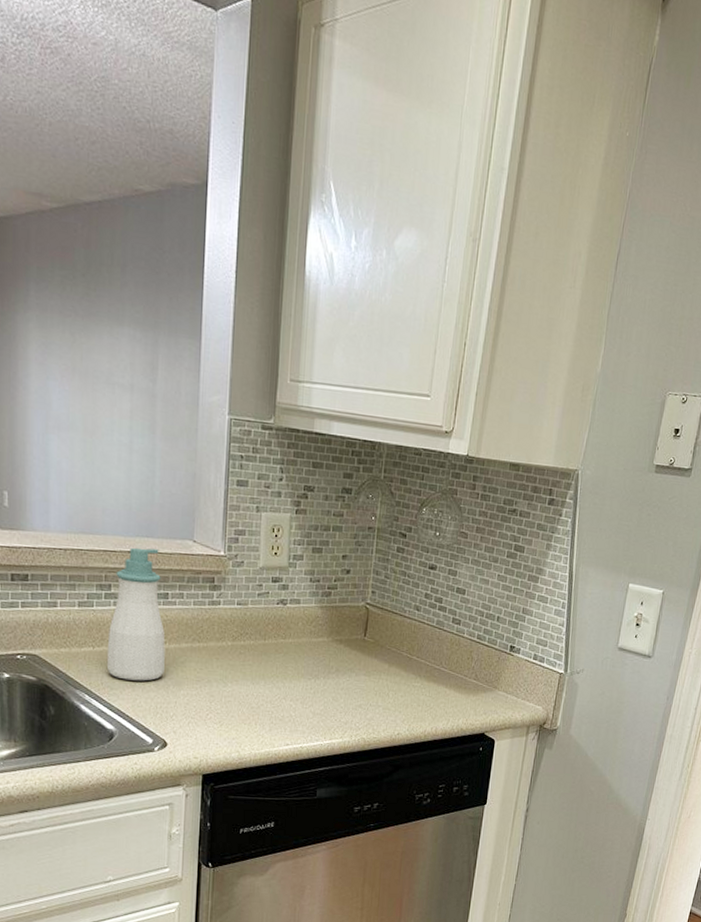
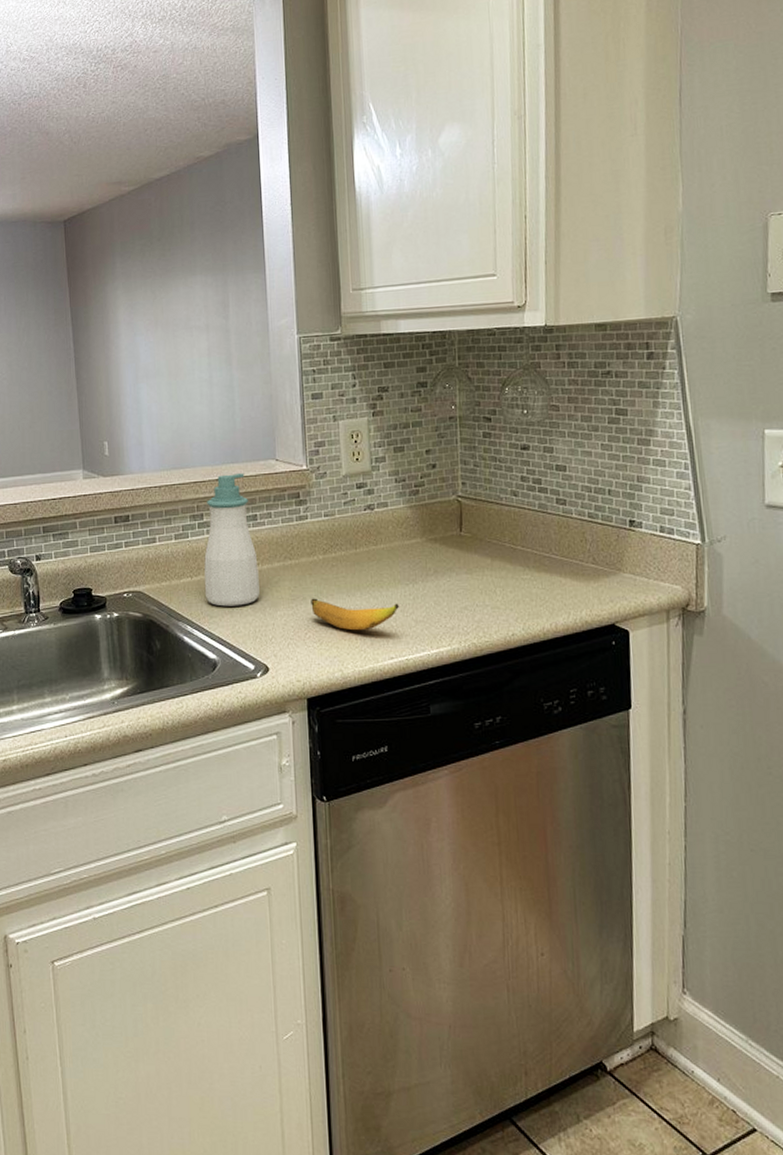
banana: none [215,681,300,717] -> present [311,598,399,631]

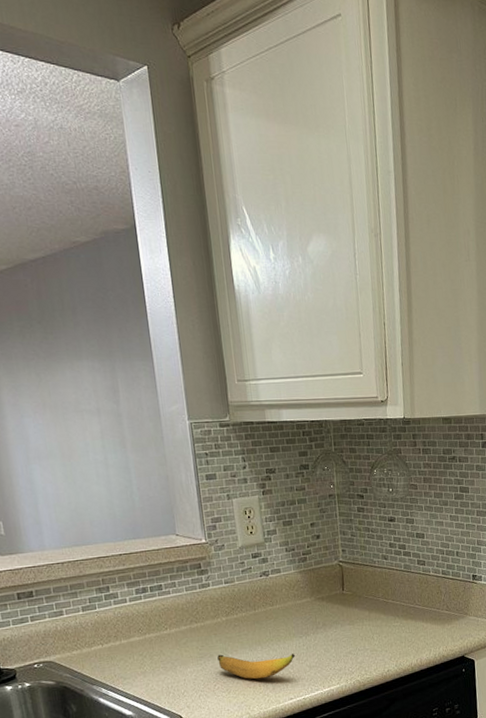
soap bottle: present [204,473,260,607] -> none [111,548,170,669]

